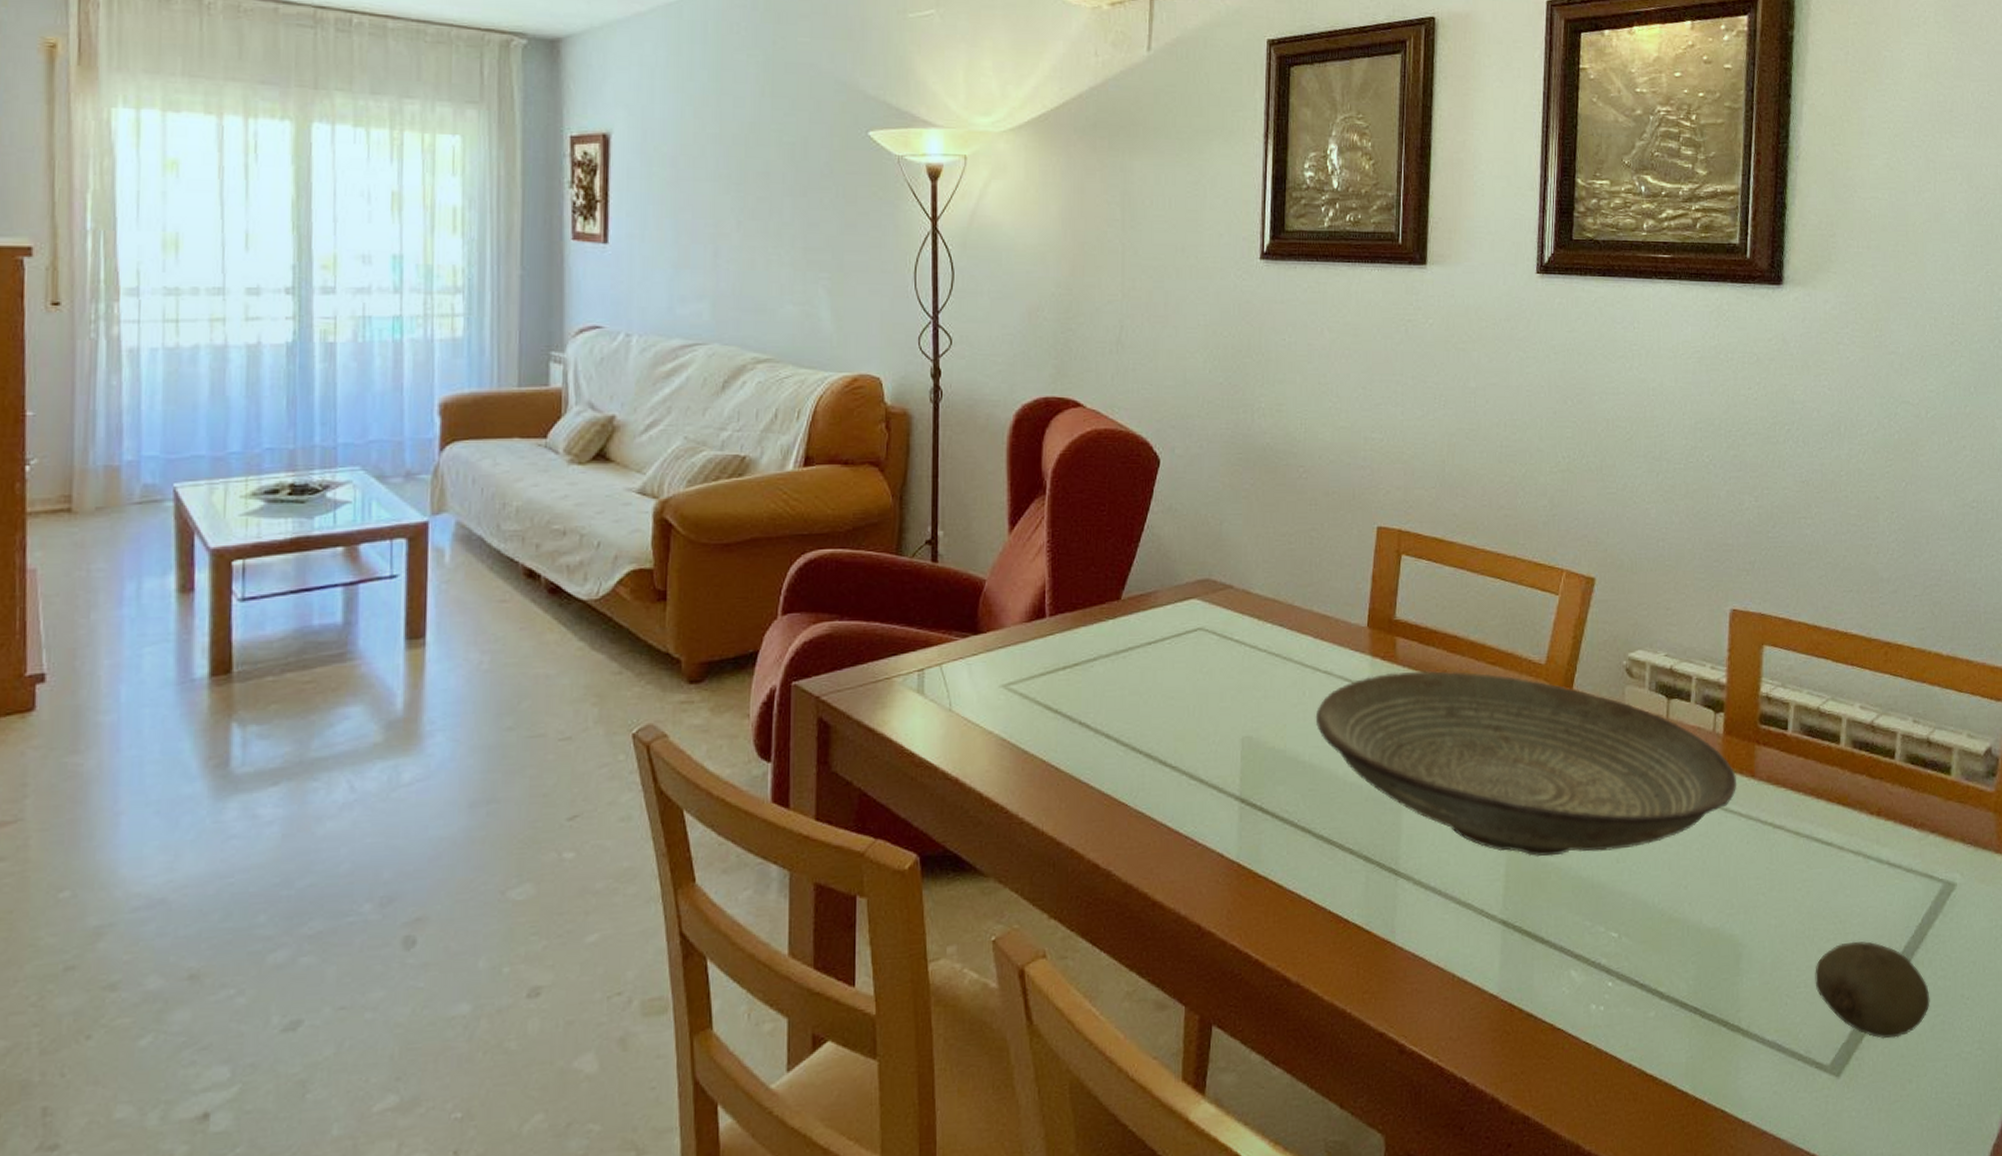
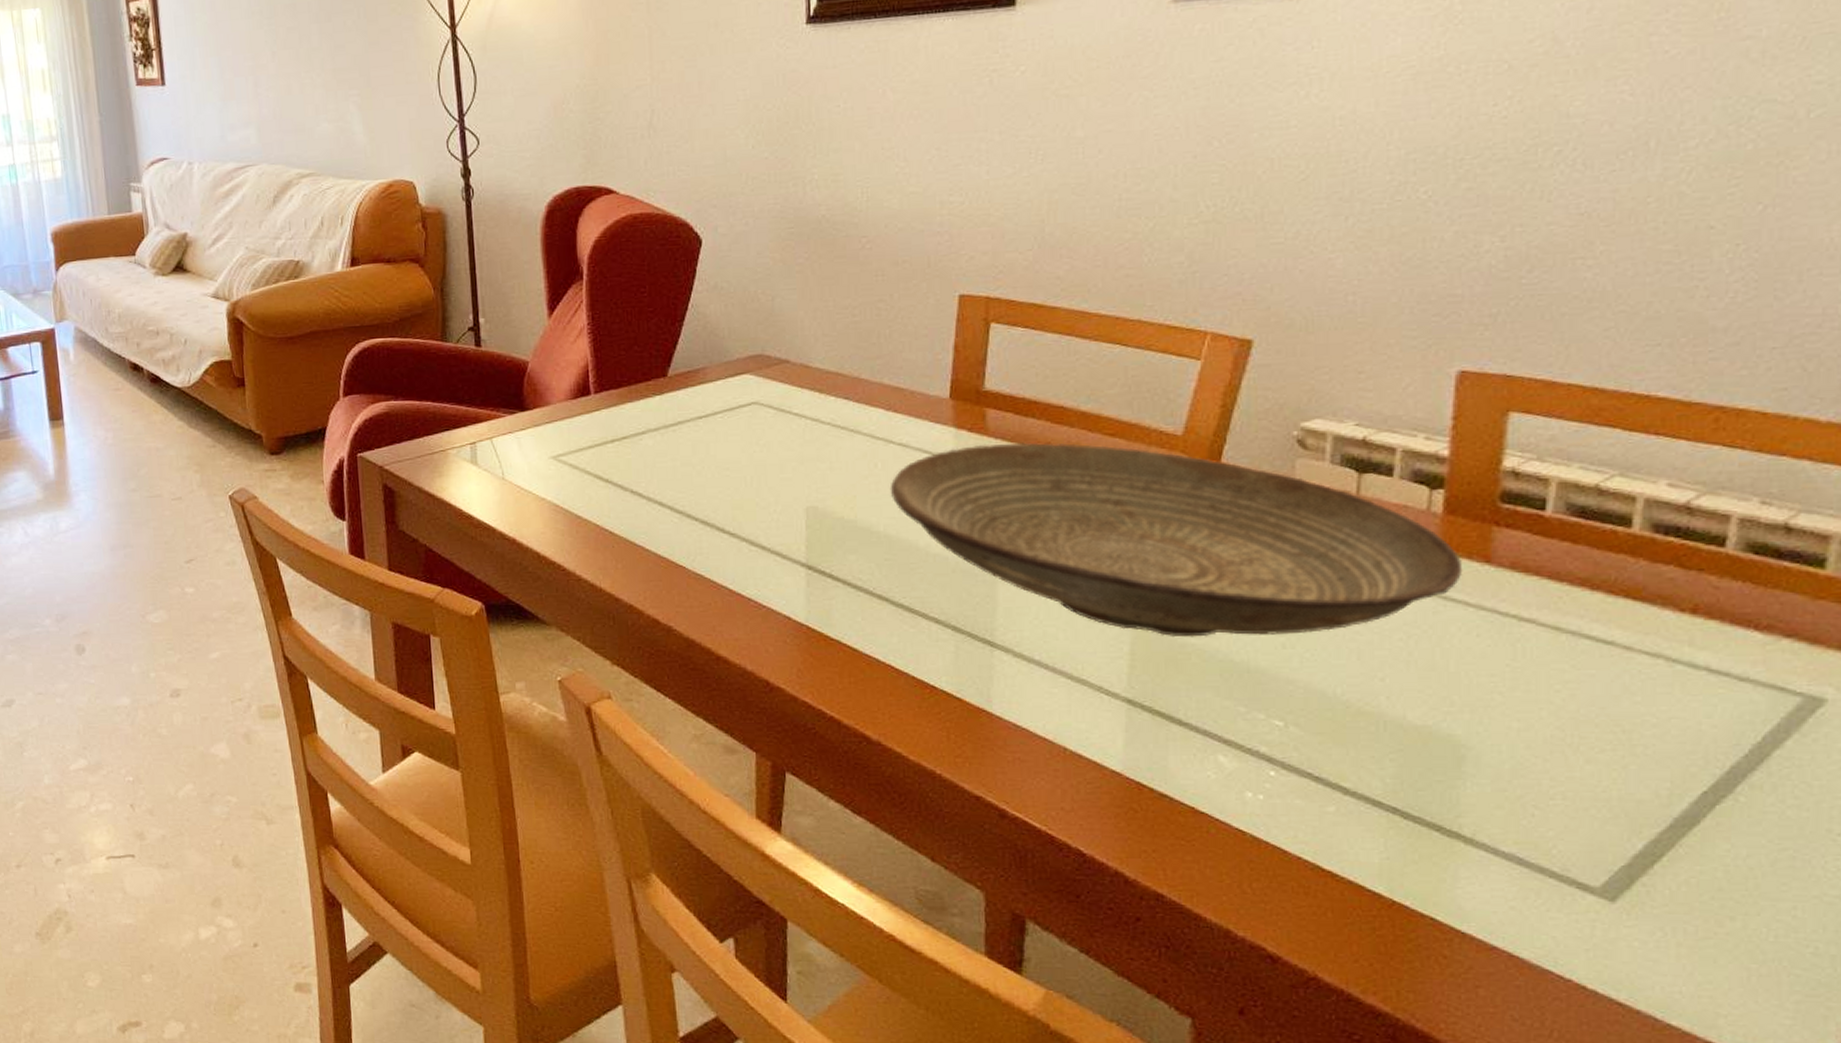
fruit: present [1815,941,1930,1039] -> none [1579,755,1772,868]

